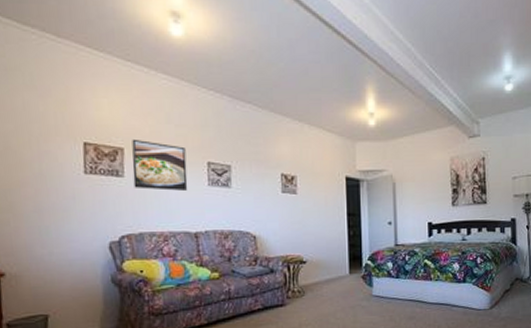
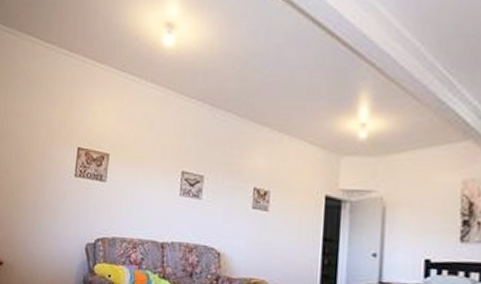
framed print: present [132,138,188,191] -> none [113,145,163,199]

